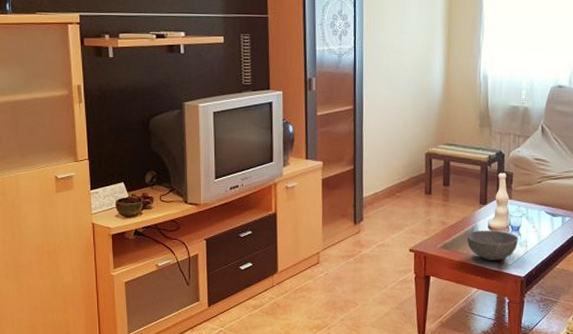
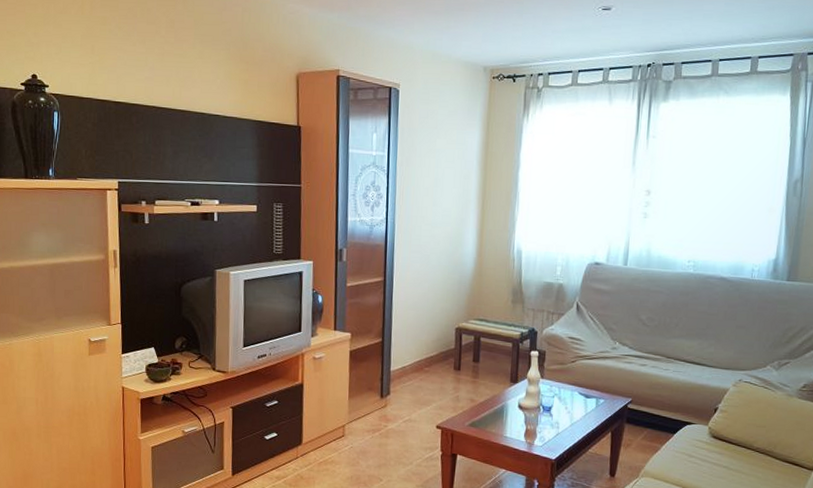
bowl: present [466,230,519,260] -> none [495,409,550,441]

